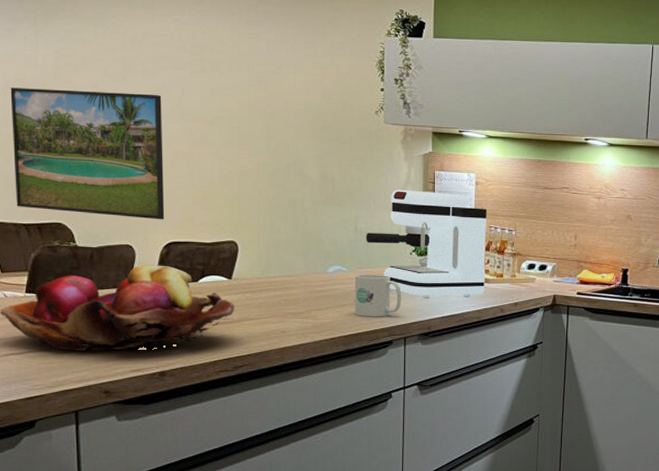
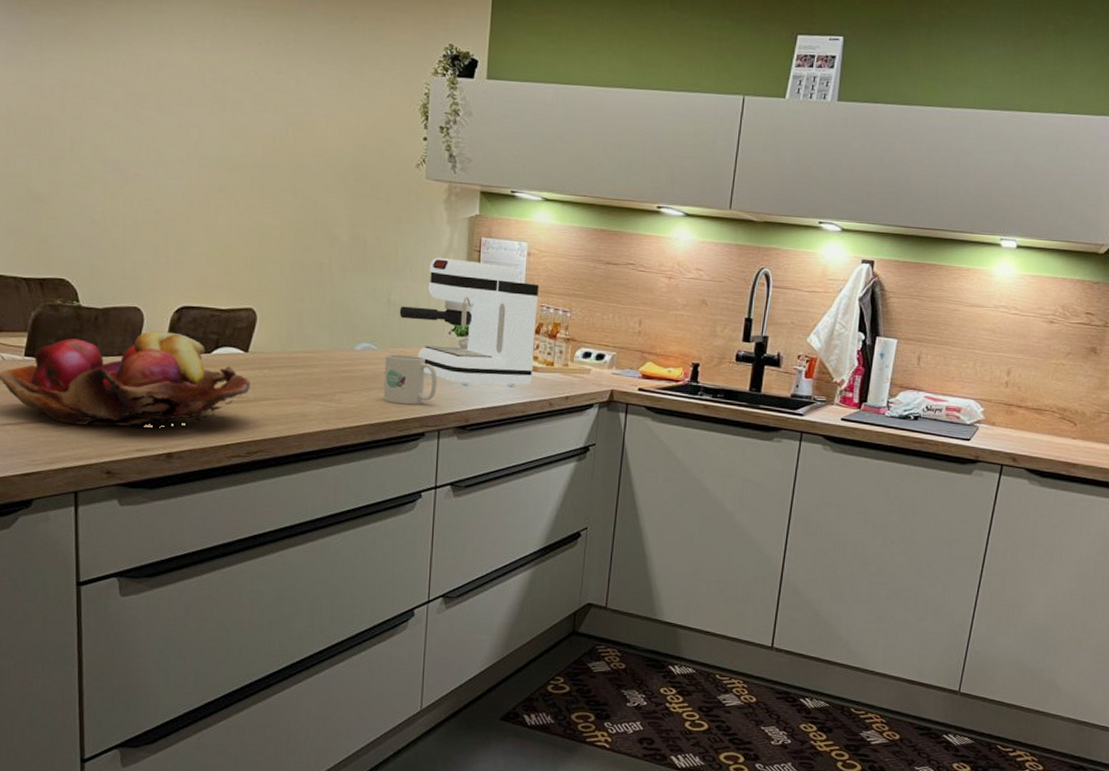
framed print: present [10,87,165,220] -> none [12,121,178,281]

